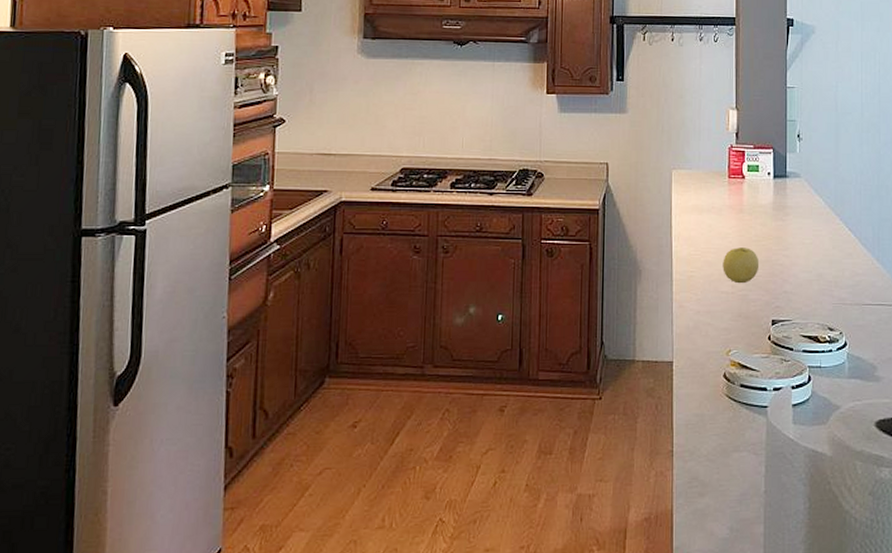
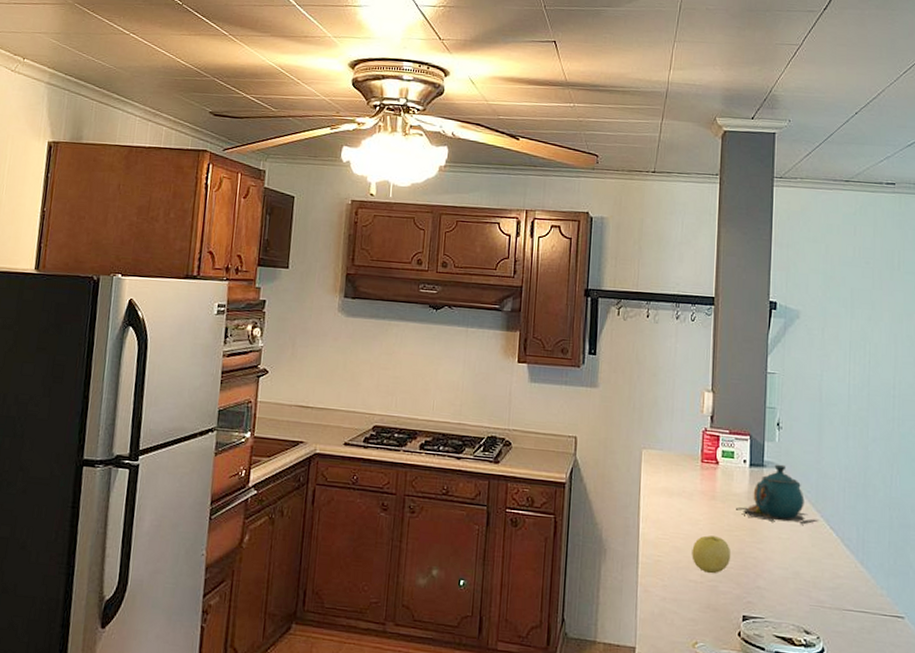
teapot: none [762,174,838,229] -> present [736,464,819,525]

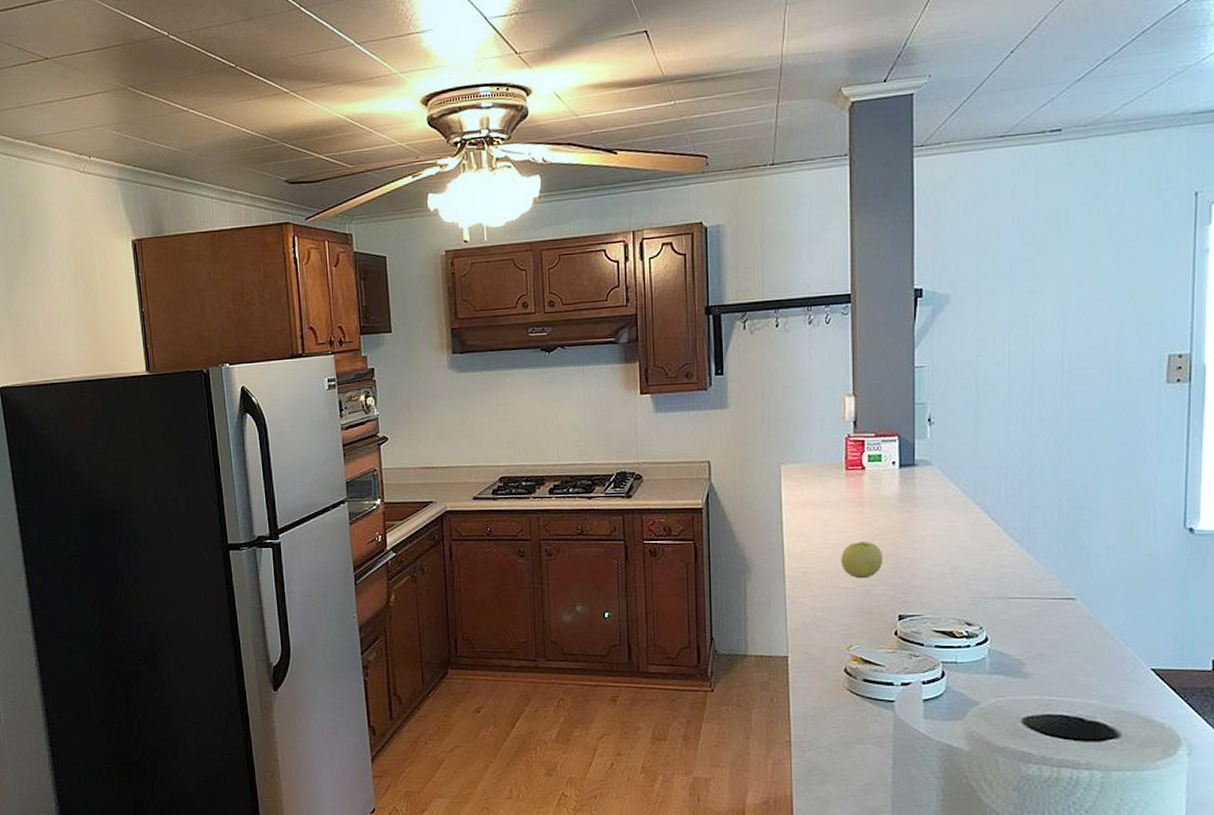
teapot: present [736,464,819,525] -> none [886,461,978,520]

